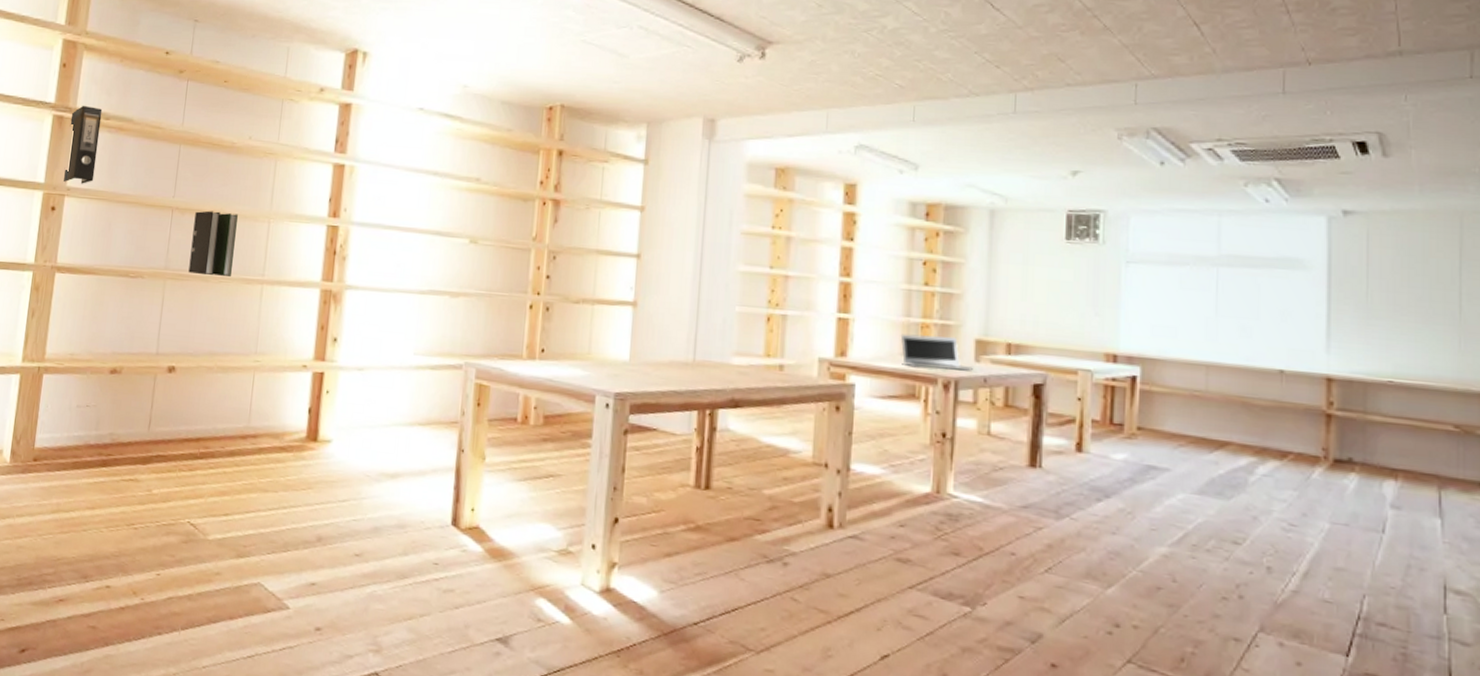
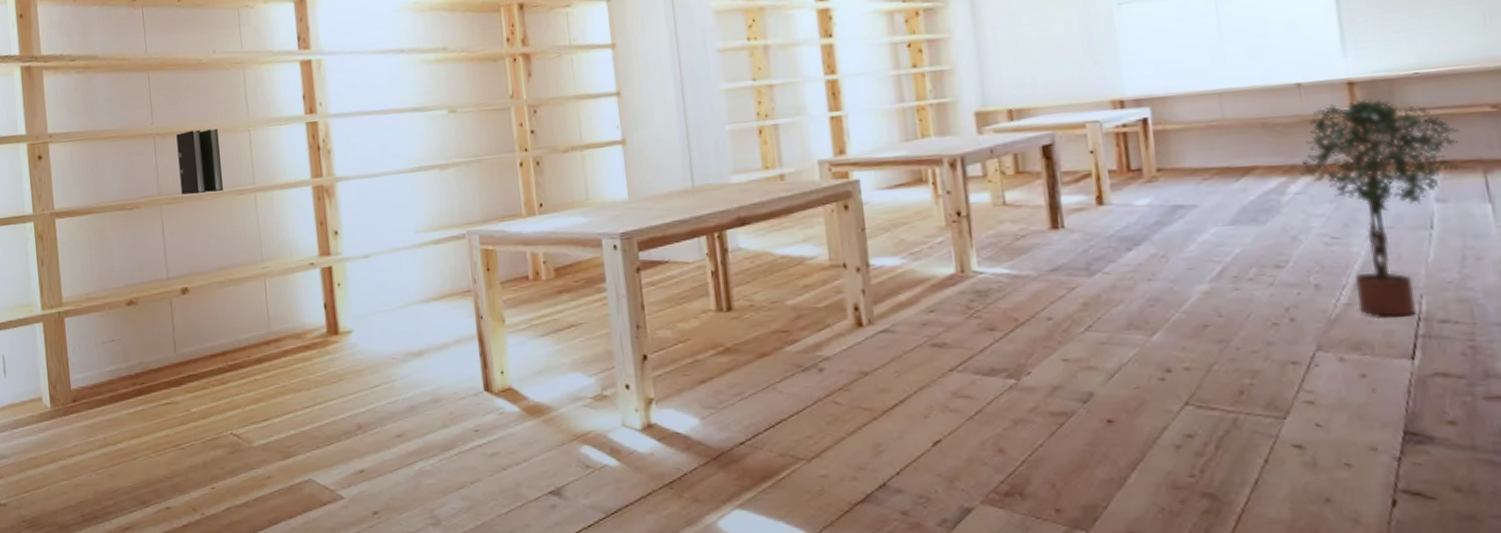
binder: present [64,105,103,184] -> none [37,51,73,129]
laptop: present [900,333,973,371] -> none [897,113,977,152]
potted tree: none [1269,395,1423,614] -> present [1299,98,1464,317]

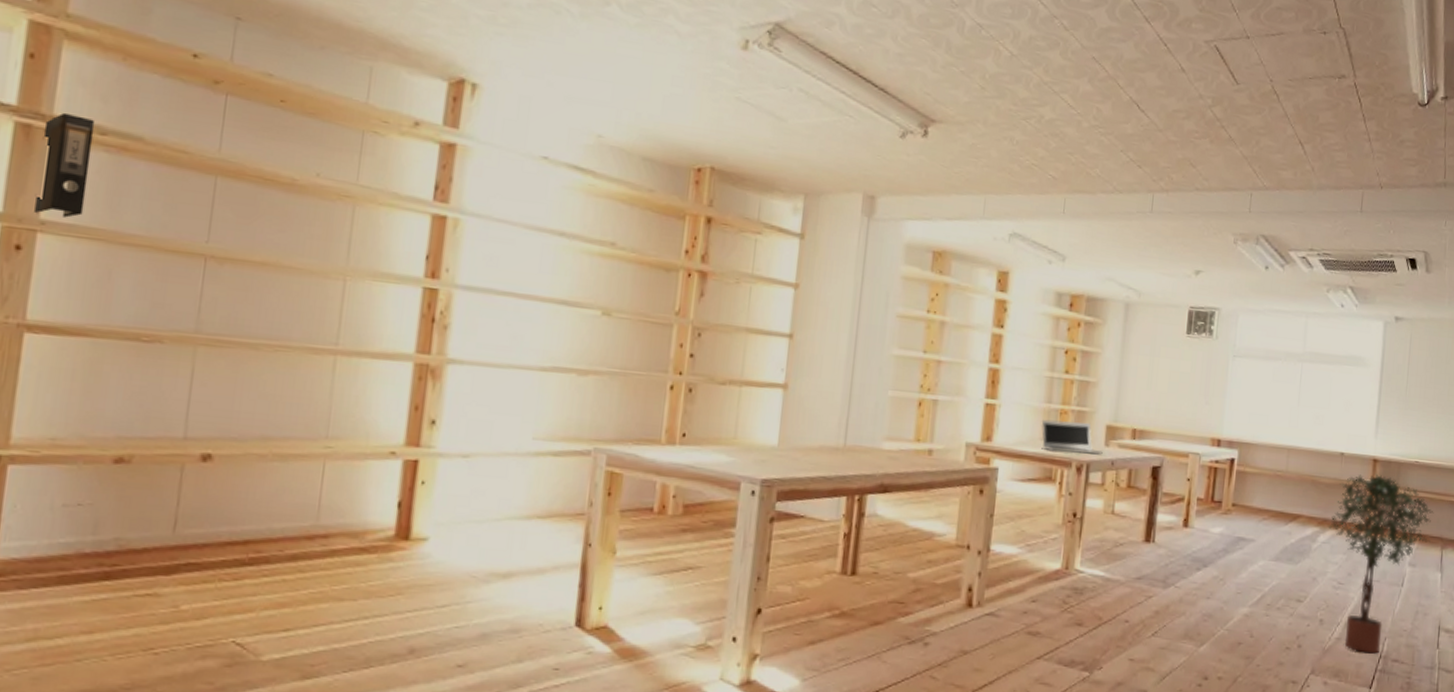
binder: none [37,51,73,129] -> present [34,112,96,218]
binder: present [176,129,223,195] -> none [230,262,301,345]
laptop: none [897,113,977,152] -> present [1041,419,1103,455]

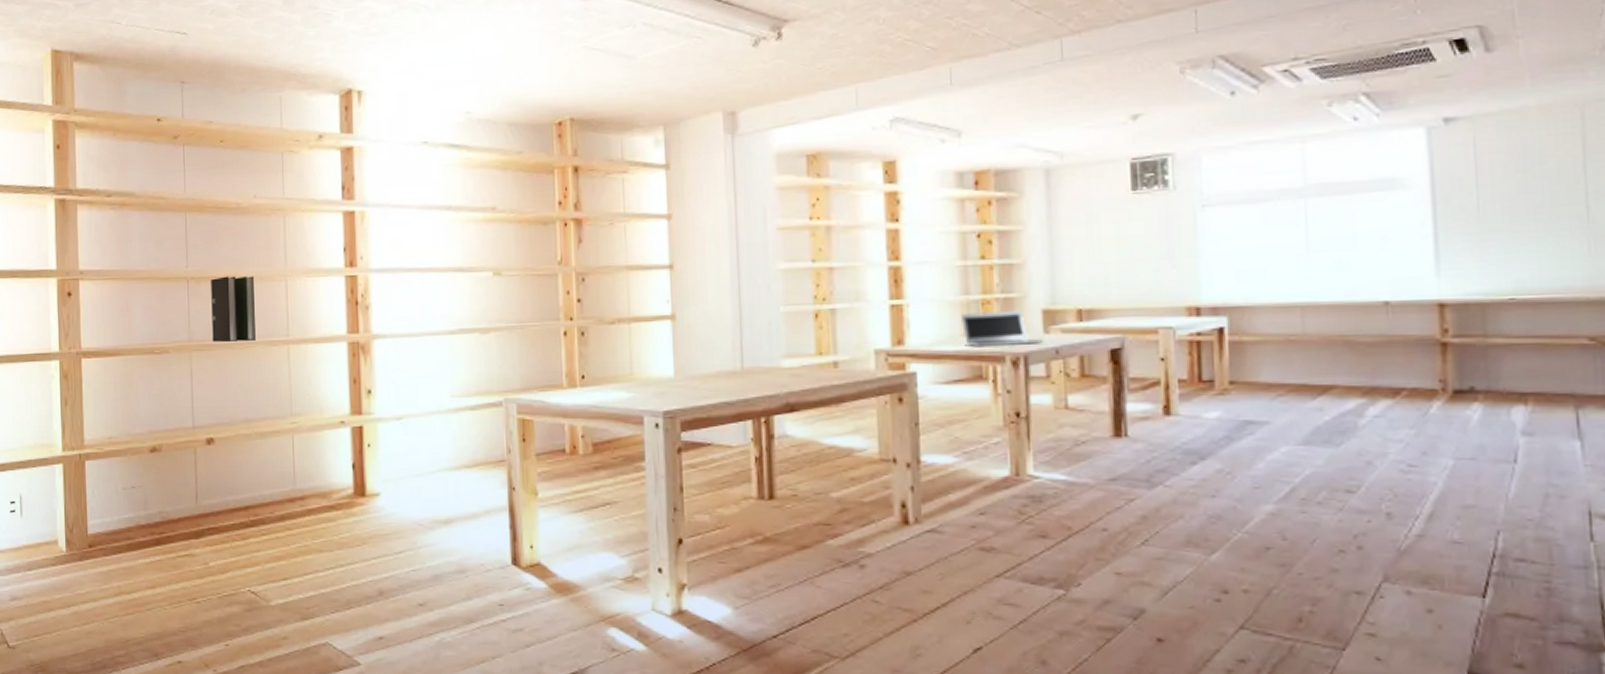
binder: present [34,112,96,218] -> none [72,185,105,266]
binder: none [230,262,301,345] -> present [211,276,256,343]
potted tree: present [1328,473,1434,654] -> none [1380,321,1554,553]

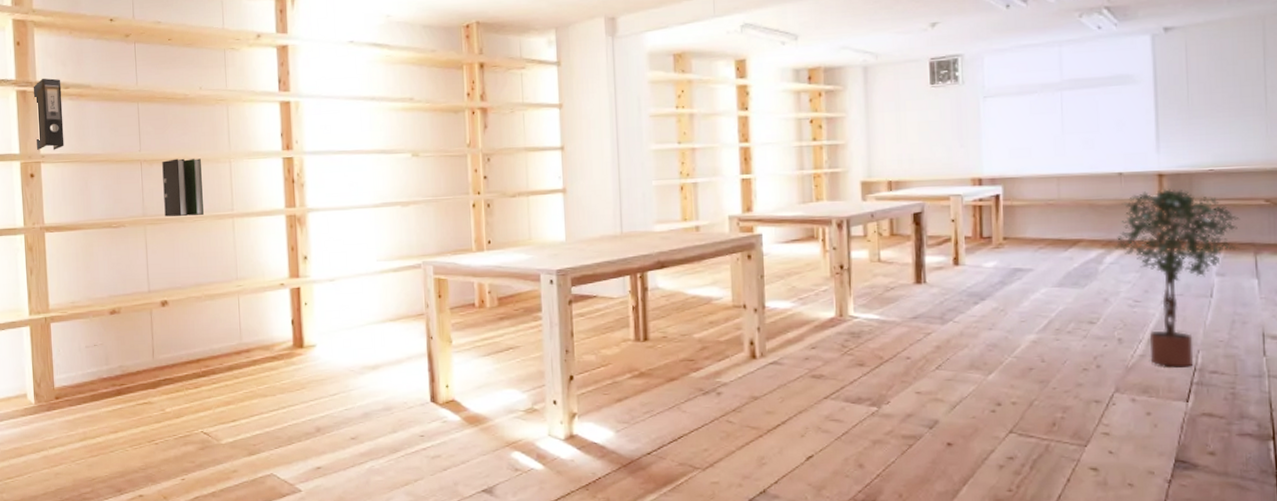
binder: none [72,185,105,266] -> present [33,78,65,150]
laptop: present [960,309,1042,347] -> none [796,182,861,213]
potted tree: none [1380,321,1554,553] -> present [1114,188,1240,367]

